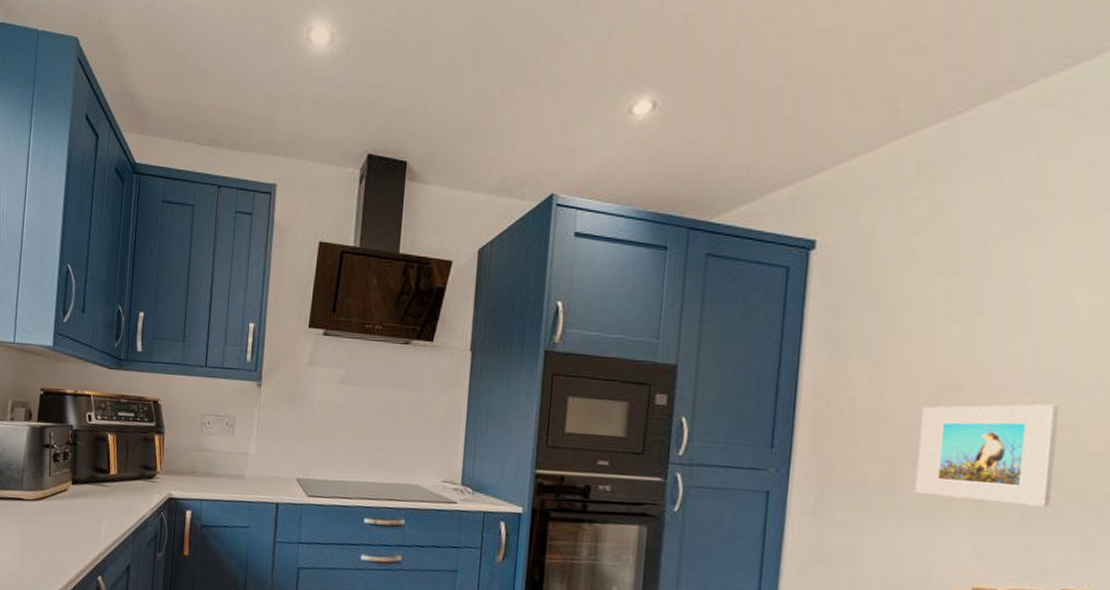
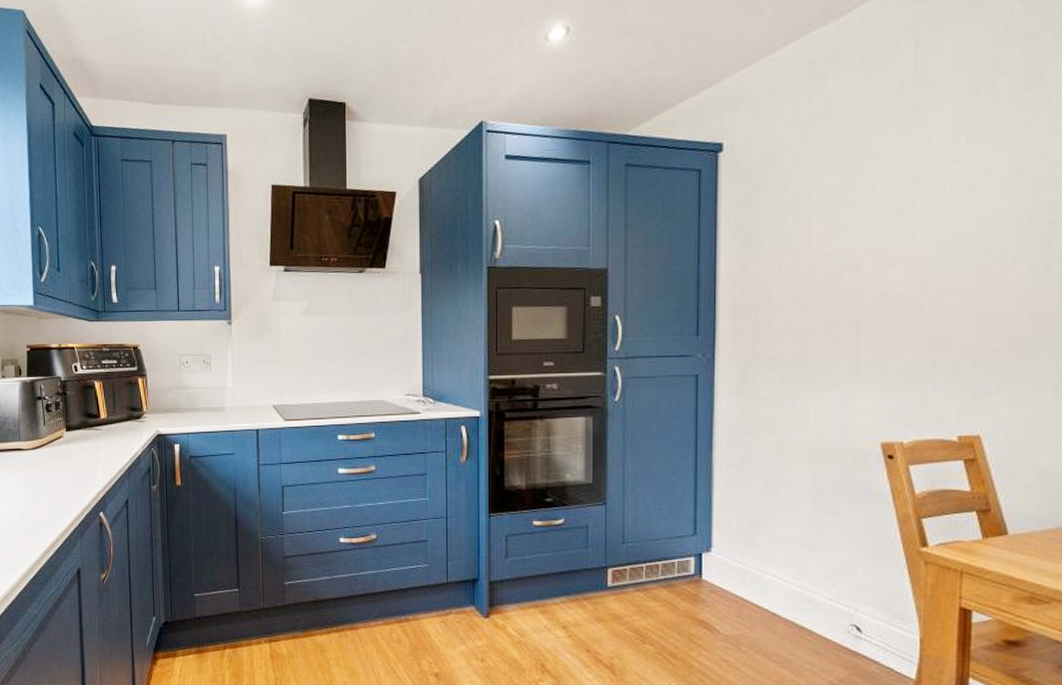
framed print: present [914,403,1059,507] -> none [825,272,946,365]

